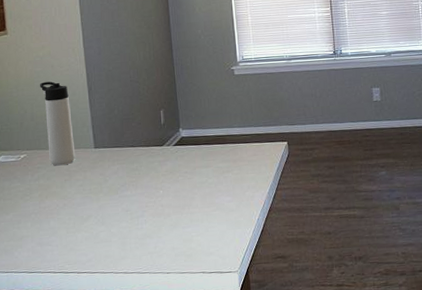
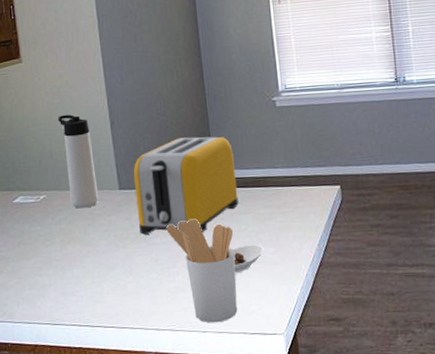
toaster: none [107,100,201,188] -> present [133,136,239,235]
utensil holder: none [136,173,198,265] -> present [166,219,238,323]
saucer: none [195,194,222,219] -> present [232,244,264,273]

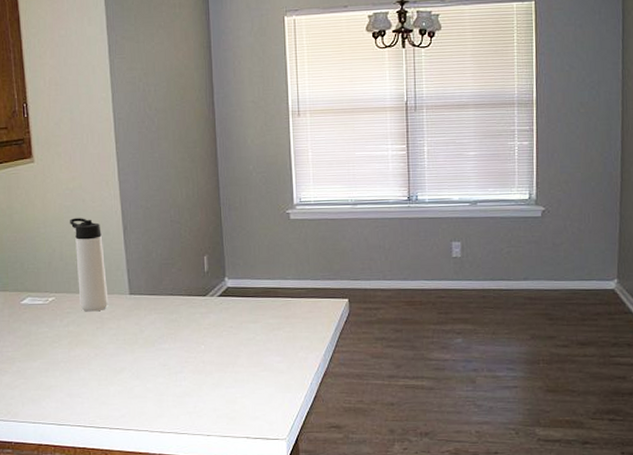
toaster: present [133,136,239,235] -> none [144,245,248,340]
utensil holder: present [166,219,238,323] -> none [175,326,243,427]
saucer: present [232,244,264,273] -> none [240,353,271,380]

